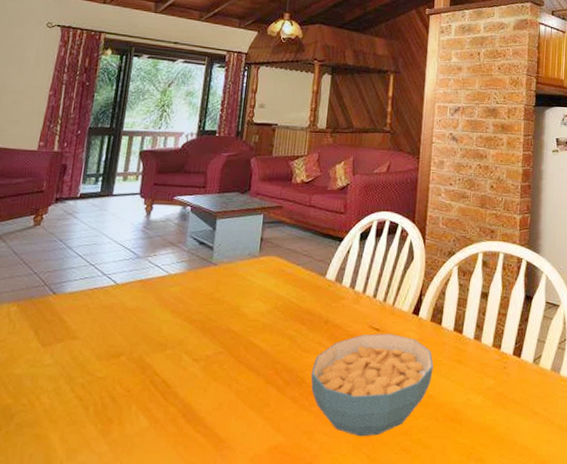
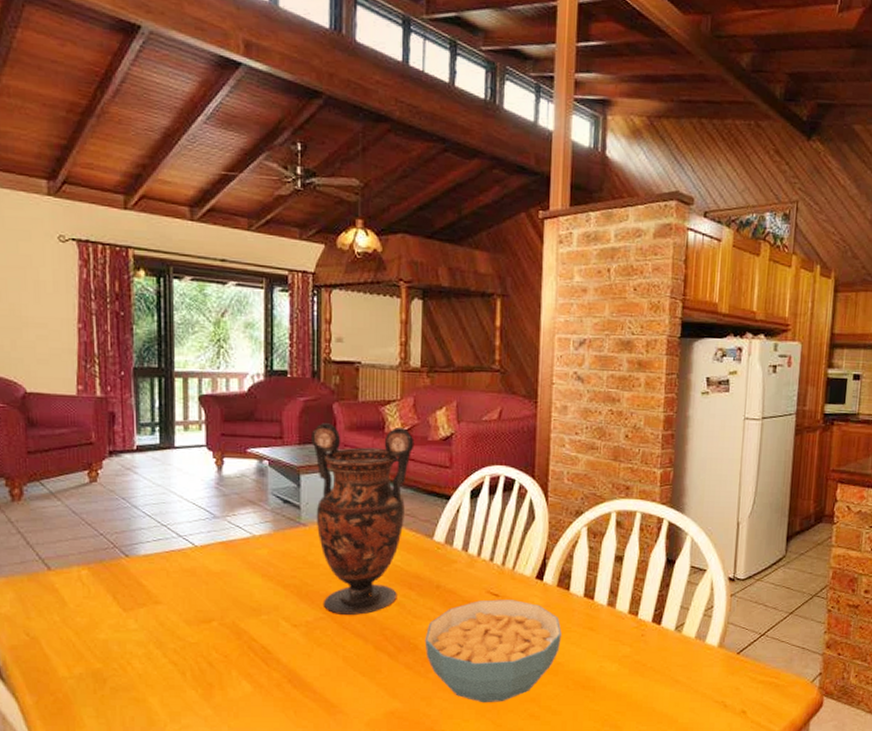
vase: none [223,174,316,349] -> present [310,423,415,615]

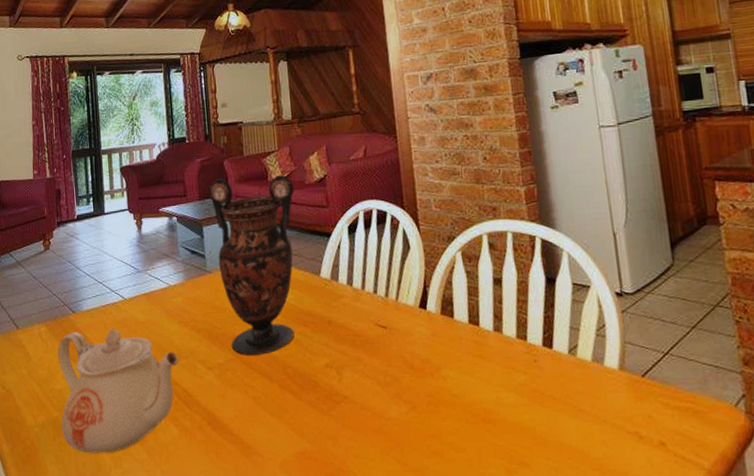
teapot: none [102,576,259,708] -> present [57,328,179,454]
cereal bowl: present [424,599,562,703] -> none [323,331,454,441]

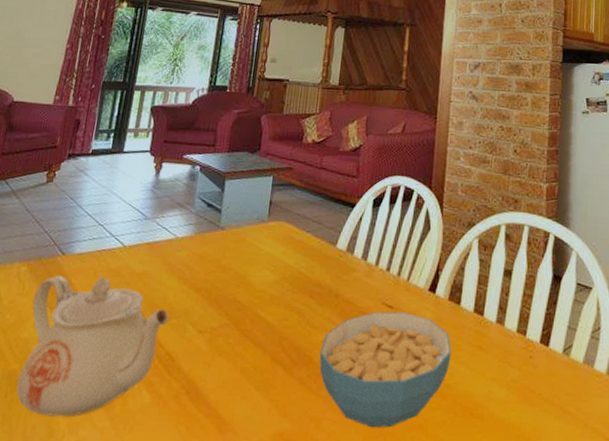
vase: present [208,175,295,355] -> none [229,133,328,323]
cereal bowl: none [323,331,454,441] -> present [319,311,452,428]

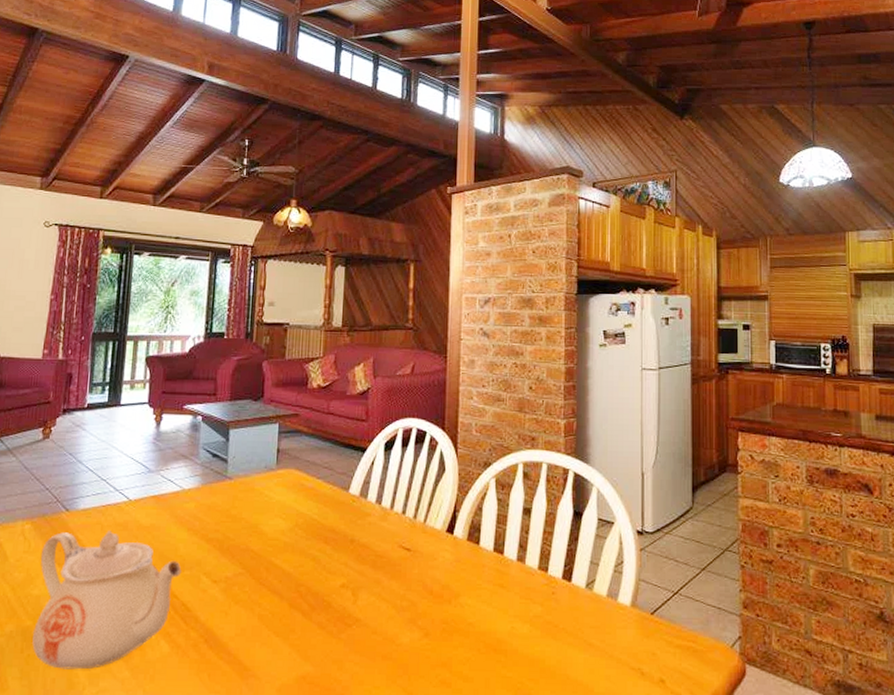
cereal bowl: present [319,311,452,428] -> none [338,554,472,668]

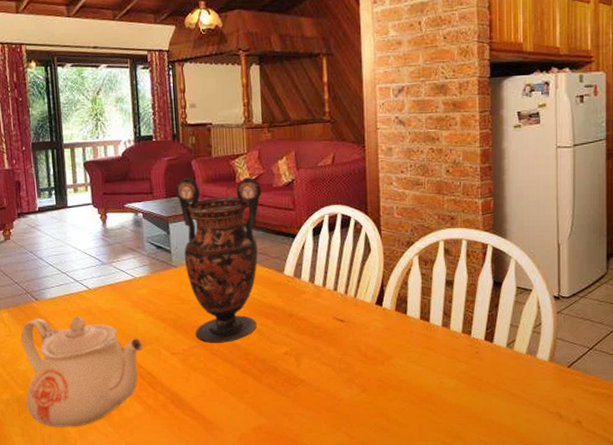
vase: none [240,380,334,570] -> present [175,177,262,343]

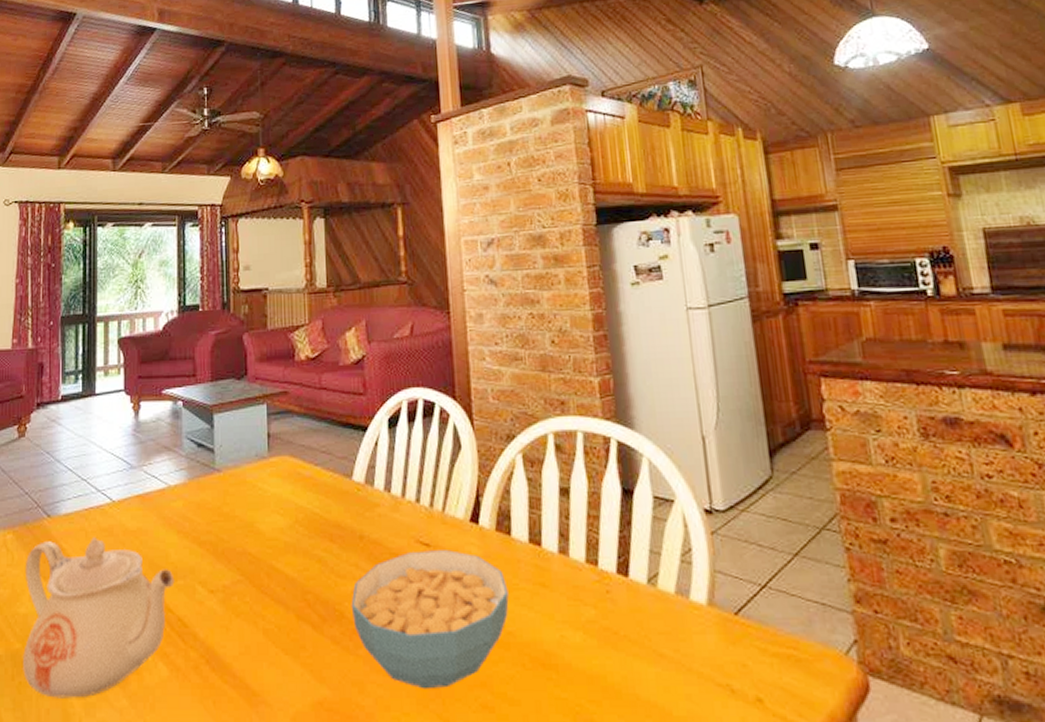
vase: present [175,177,262,343] -> none [222,354,326,576]
cereal bowl: none [283,324,403,418] -> present [351,550,509,690]

